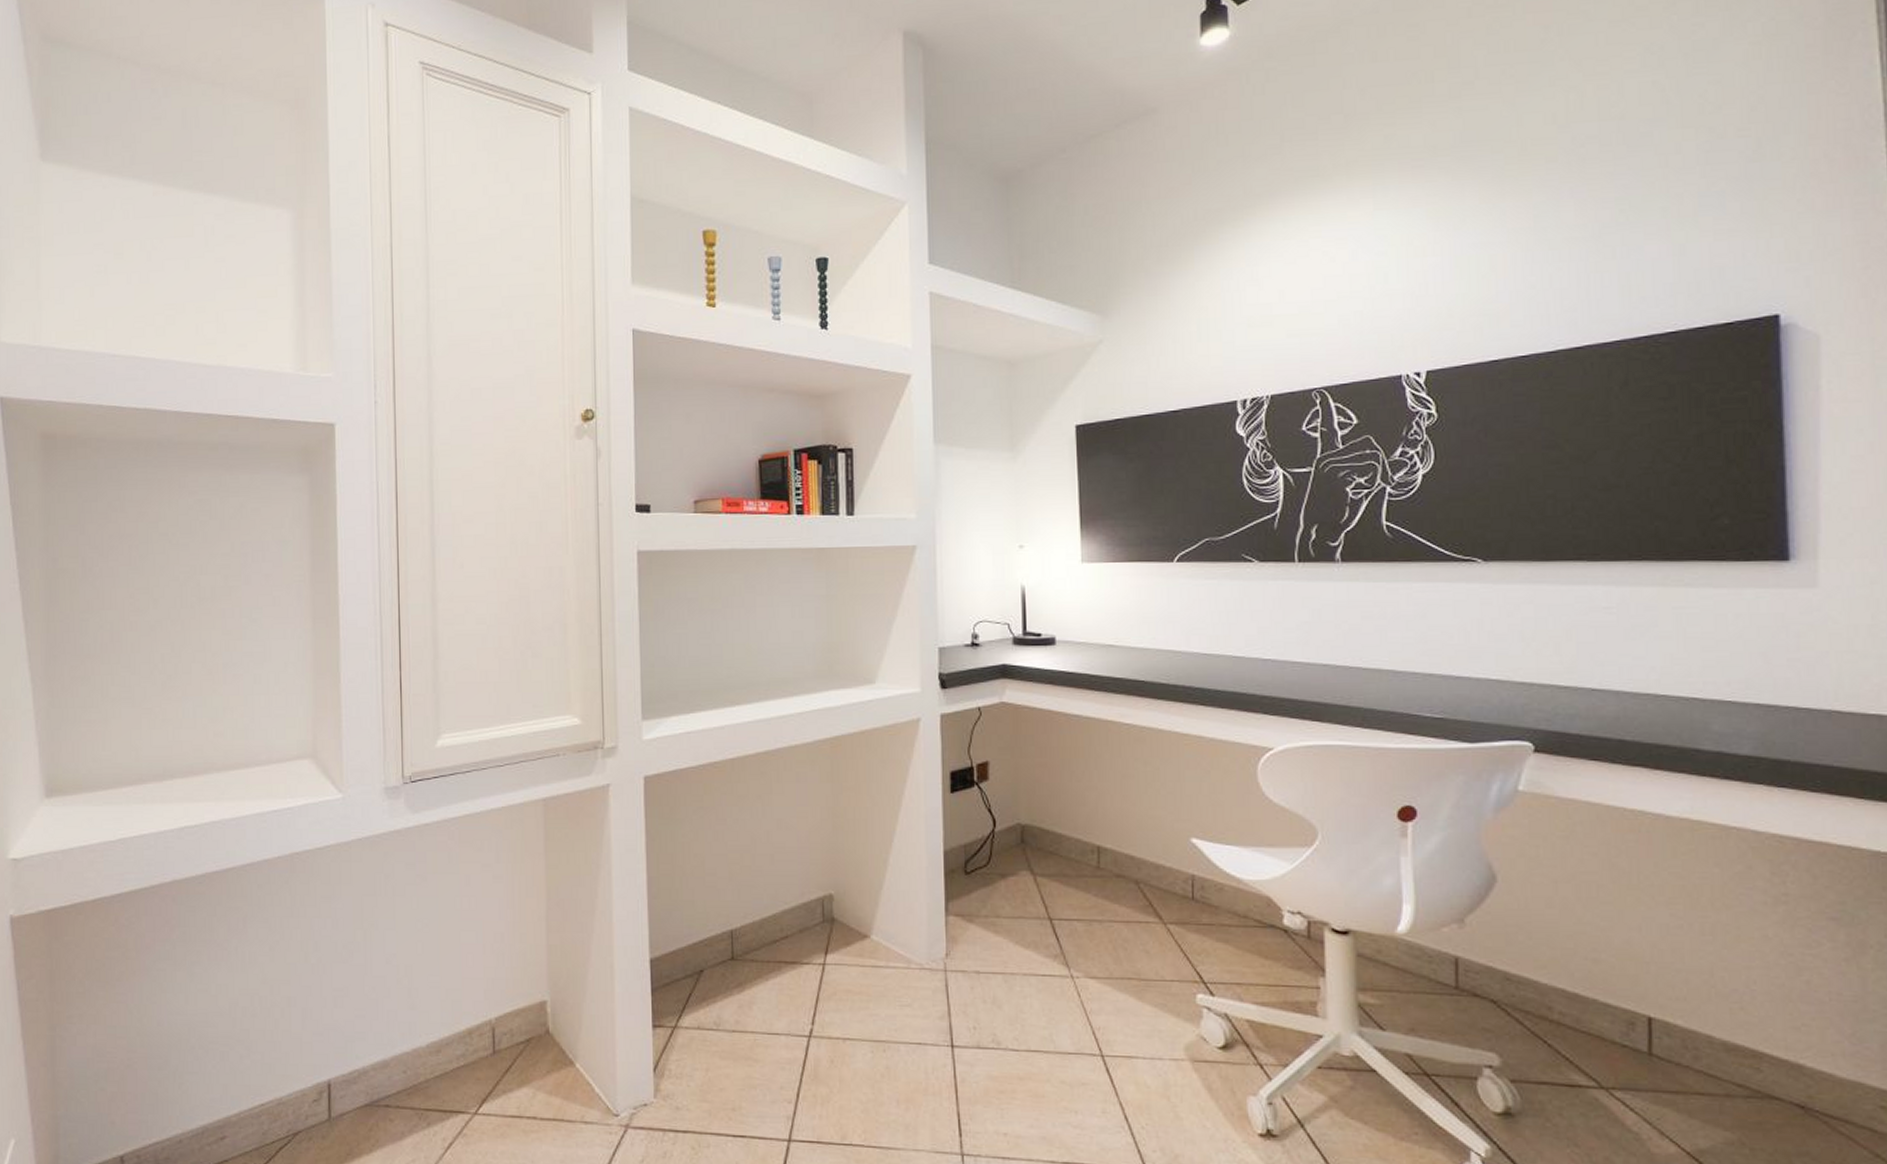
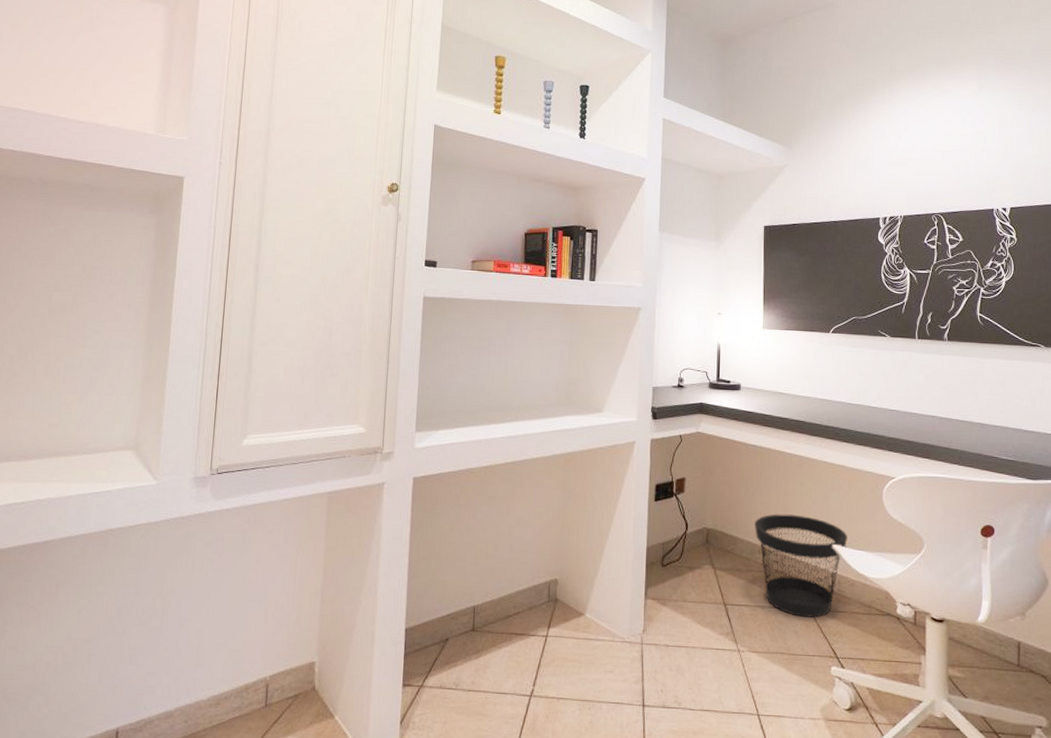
wastebasket: none [1084,802,1211,933] -> present [755,514,847,618]

